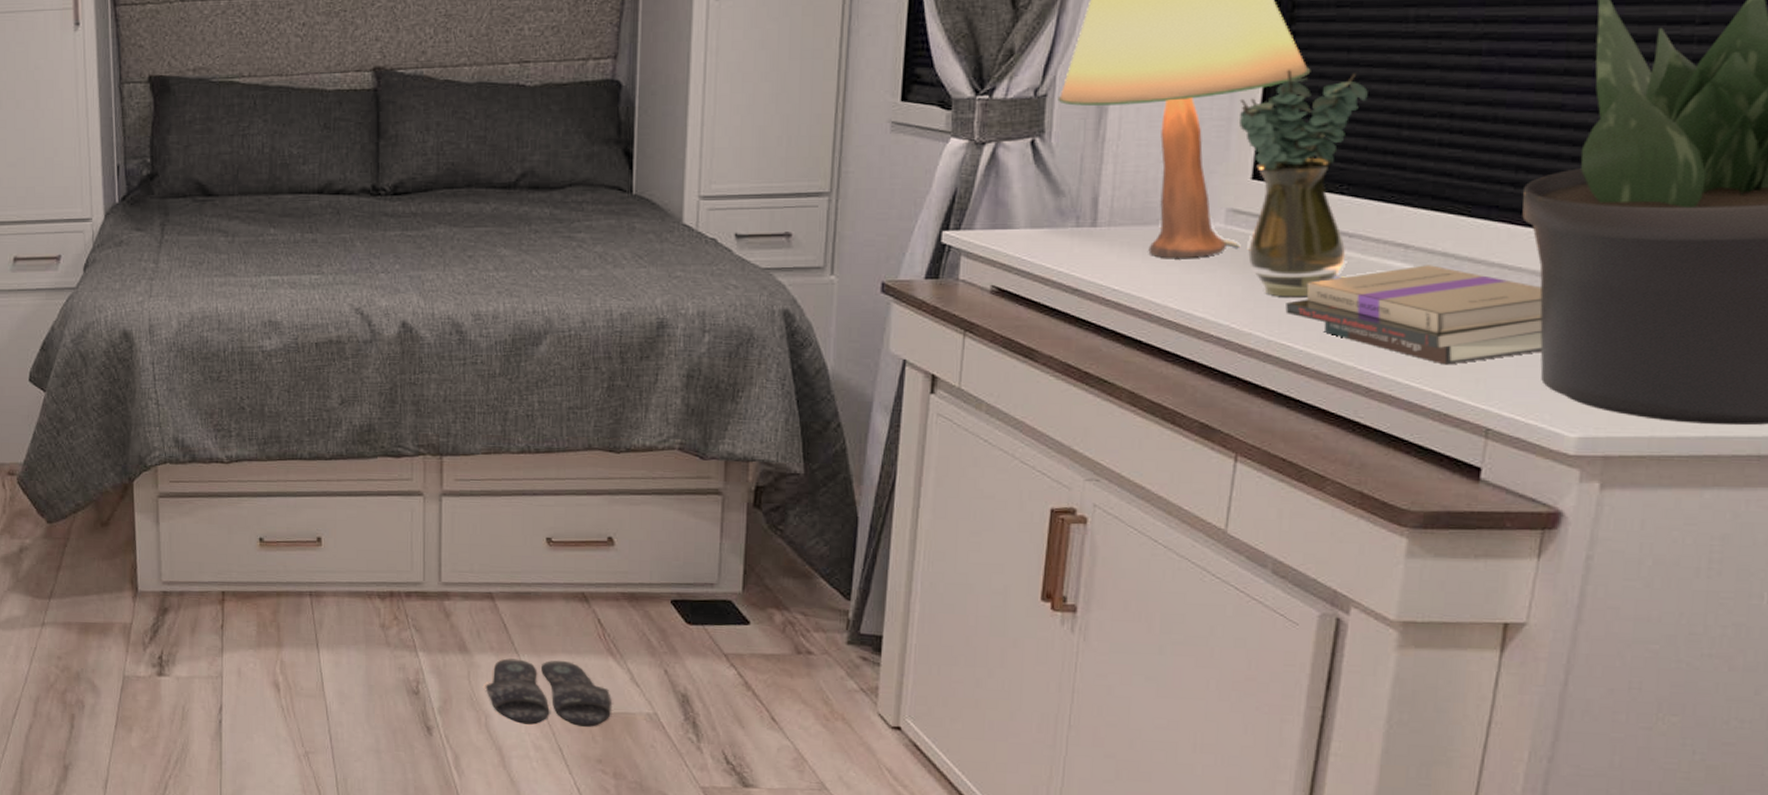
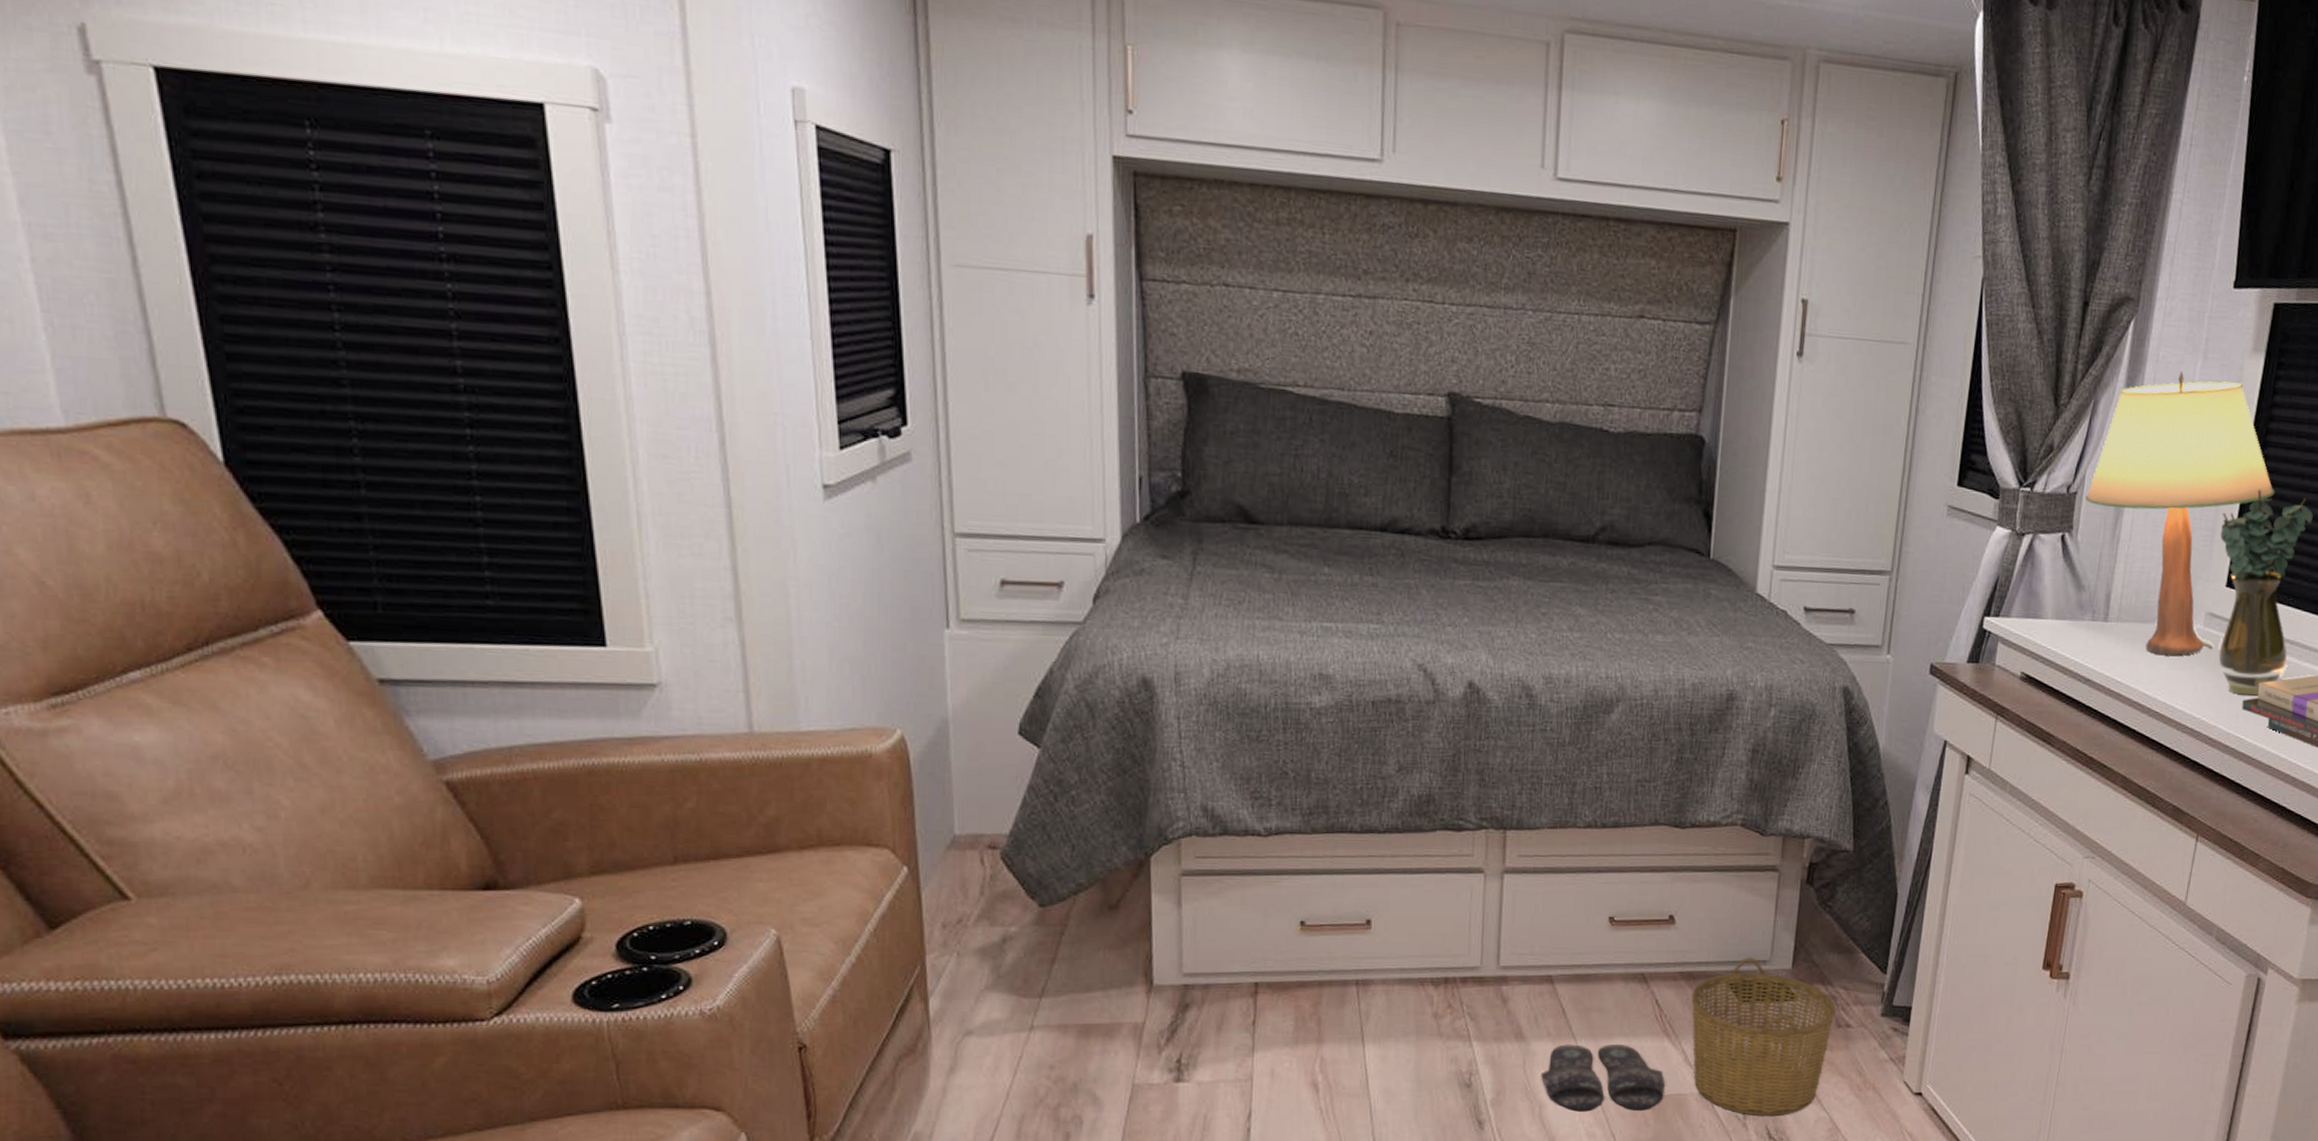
basket: none [635,580,795,742] -> present [1691,957,1837,1117]

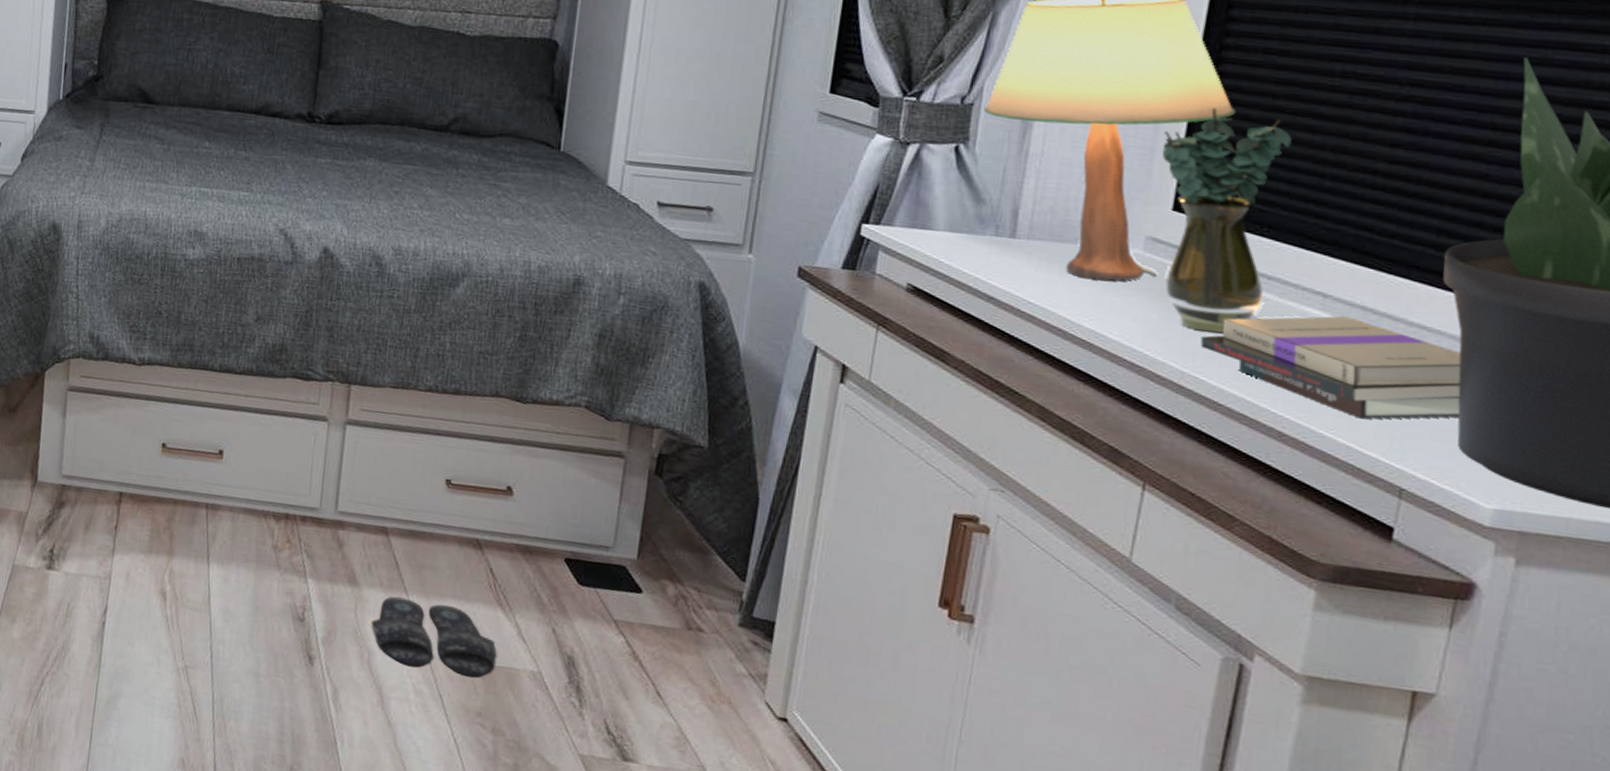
basket: present [1691,957,1837,1117] -> none [526,540,687,712]

